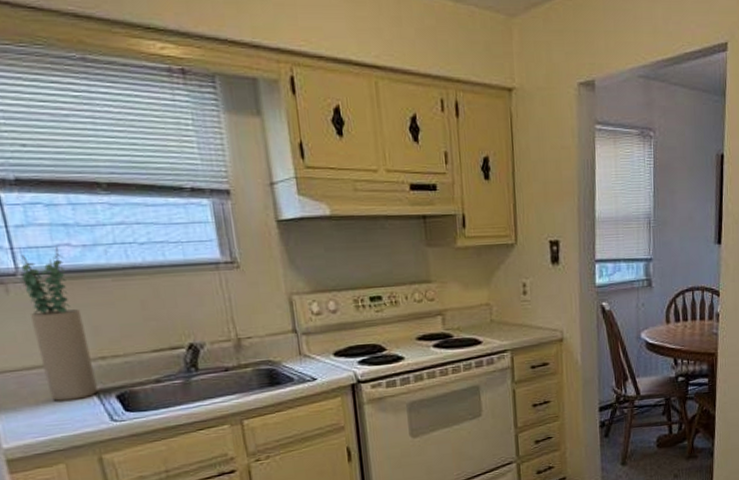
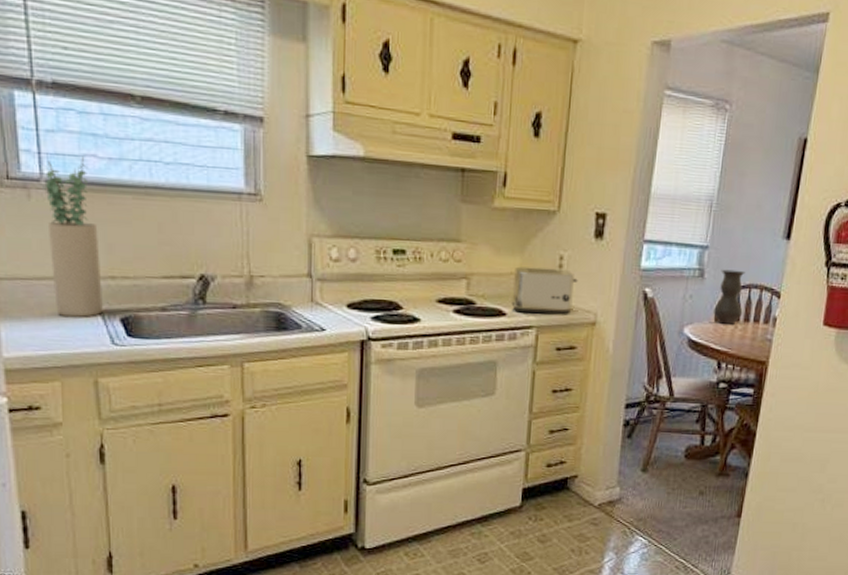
toaster: none [483,295,542,339] -> present [511,266,578,315]
vase: none [664,276,689,326] -> present [713,269,745,326]

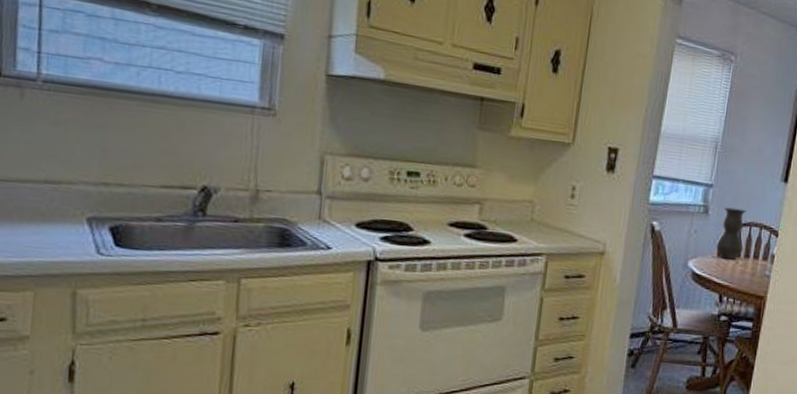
vase: present [46,157,103,317] -> none [37,60,96,224]
toaster: present [511,266,578,315] -> none [523,194,589,244]

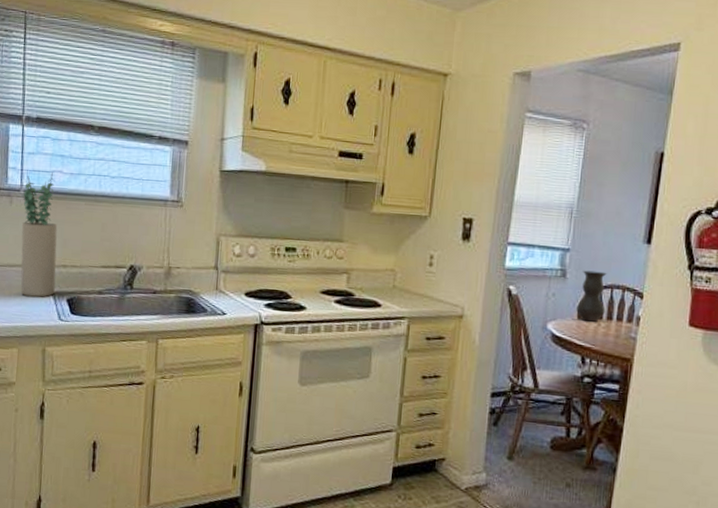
vase: none [37,60,96,224] -> present [20,173,58,297]

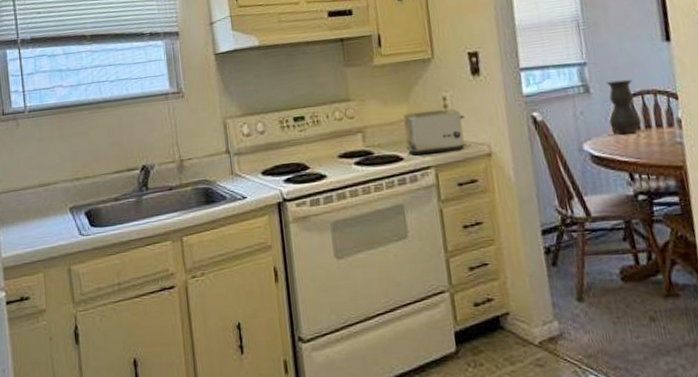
vase: present [20,173,58,297] -> none [28,88,72,217]
toaster: none [386,264,447,308] -> present [402,108,465,156]

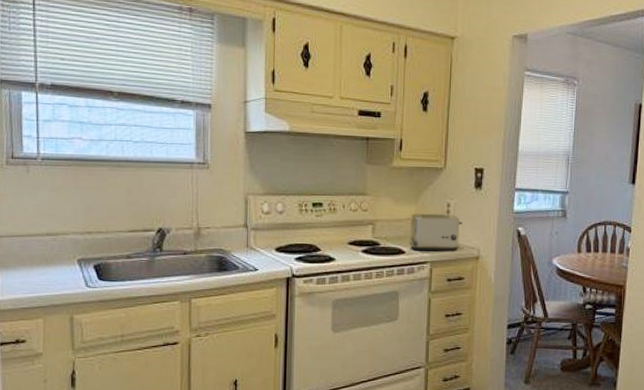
vase: present [605,79,642,135] -> none [577,210,601,256]

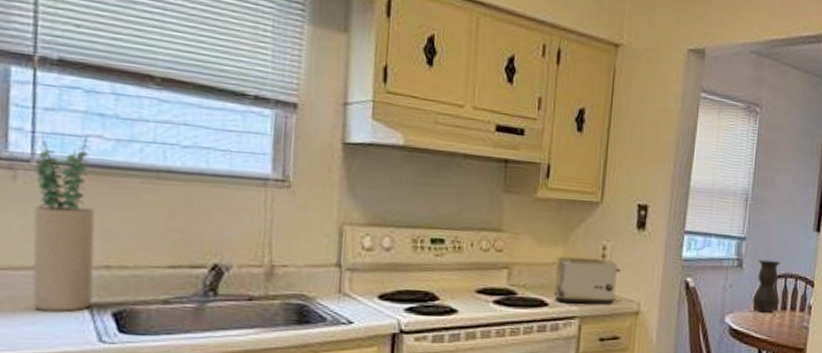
vase: none [40,140,81,265] -> present [32,138,96,312]
vase: none [577,210,601,256] -> present [753,259,781,314]

